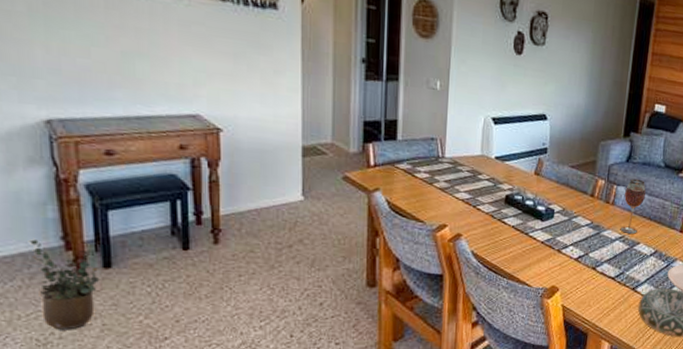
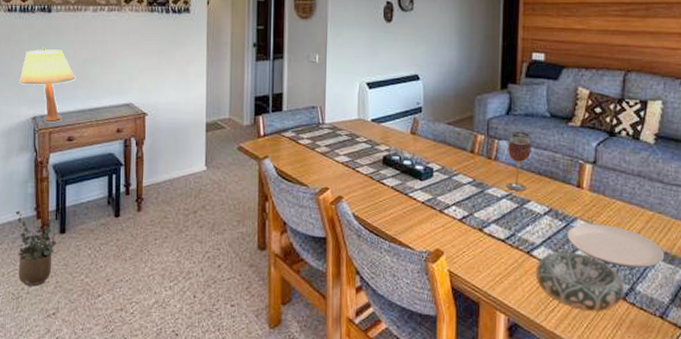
table lamp: none [19,27,110,129] -> present [20,48,75,122]

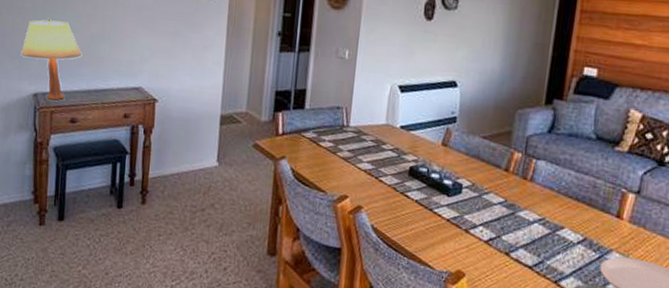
potted plant: present [15,210,57,286] -> none [11,192,55,274]
wineglass: present [506,131,532,191] -> none [539,152,573,216]

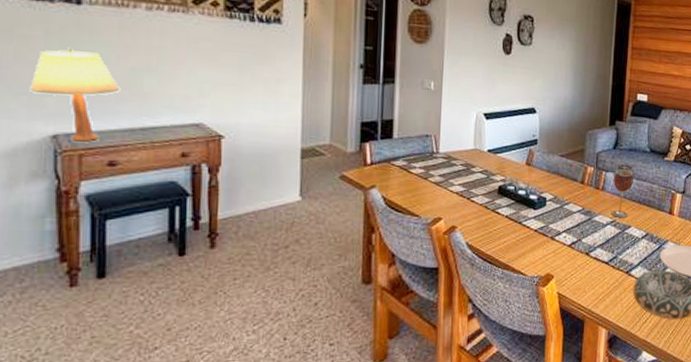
wineglass: none [539,152,573,216] -> present [611,164,634,218]

